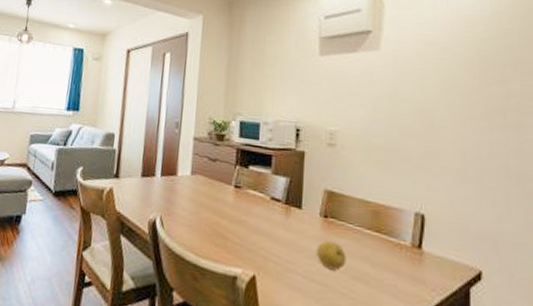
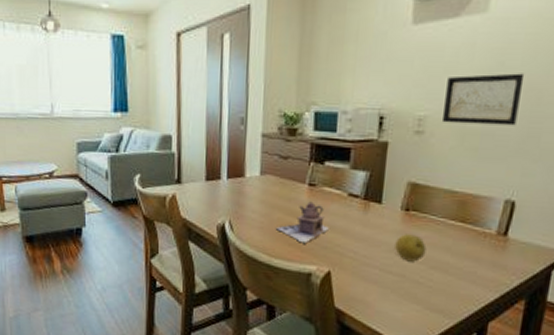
teapot: none [203,202,253,245] -> present [275,201,329,244]
wall art: none [350,99,417,144] -> present [441,73,525,126]

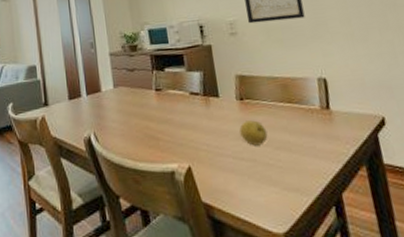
teapot: present [275,201,329,244] -> none [134,104,180,144]

